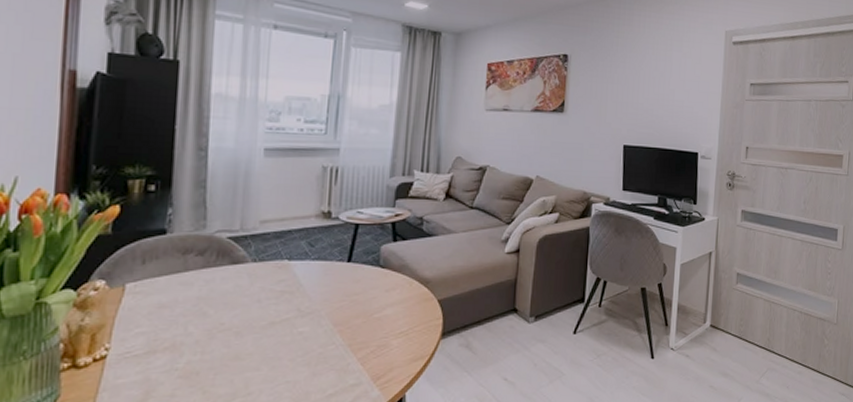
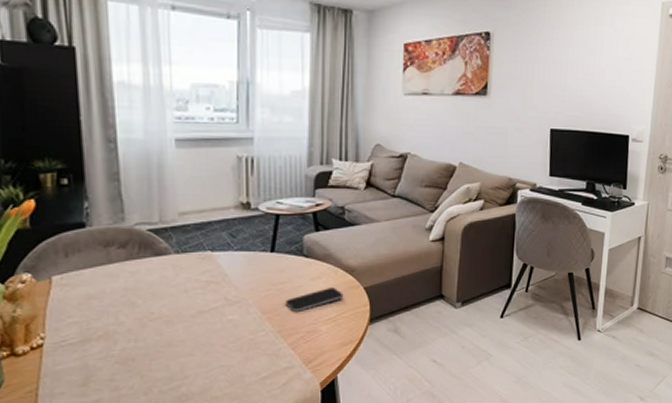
smartphone: none [358,300,417,324] -> present [286,288,344,312]

